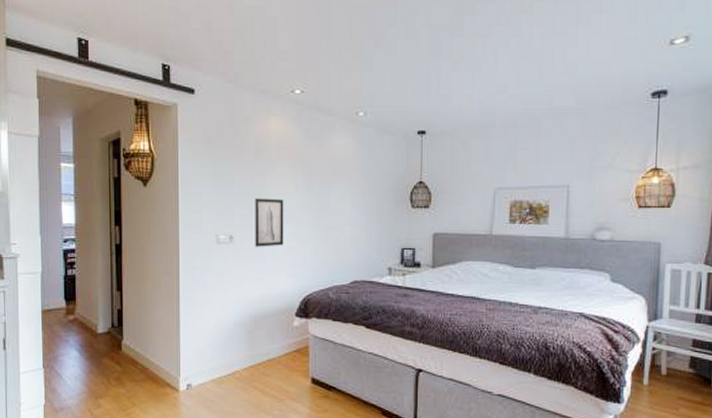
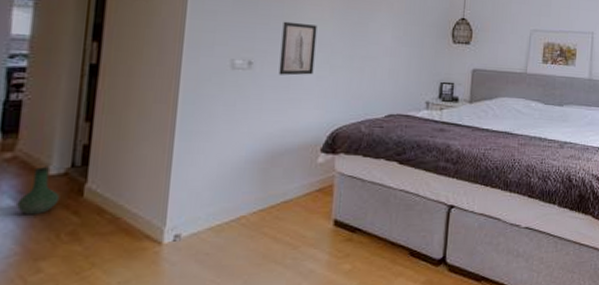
vase: none [81,327,107,364] -> present [17,167,60,215]

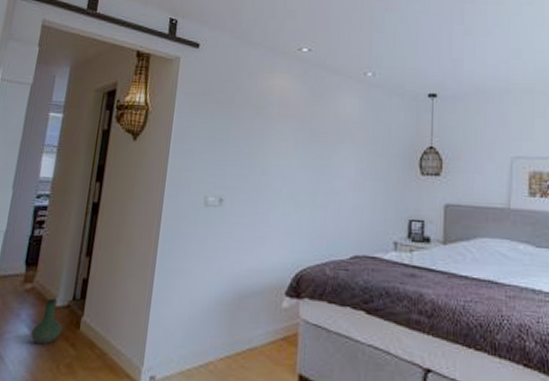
wall art: present [278,21,318,76] -> none [246,157,282,213]

